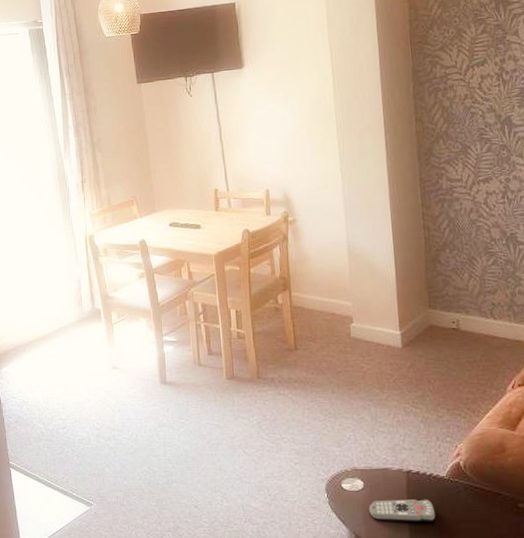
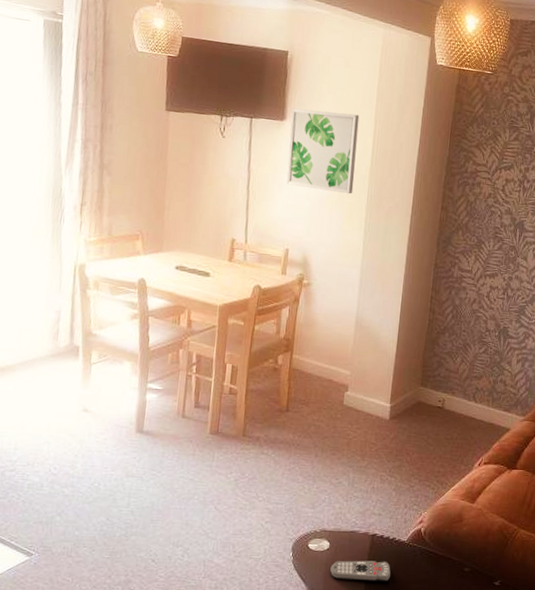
wall art: none [247,46,321,128] -> present [286,108,360,194]

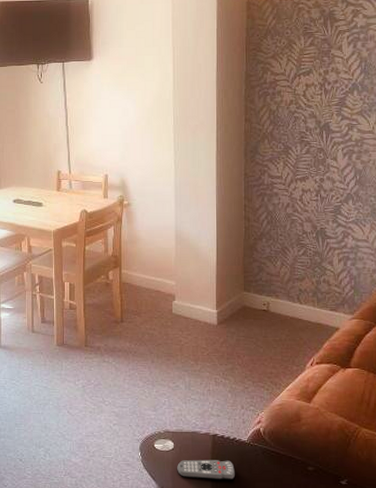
wall art: present [286,108,360,194] -> none [96,45,160,119]

